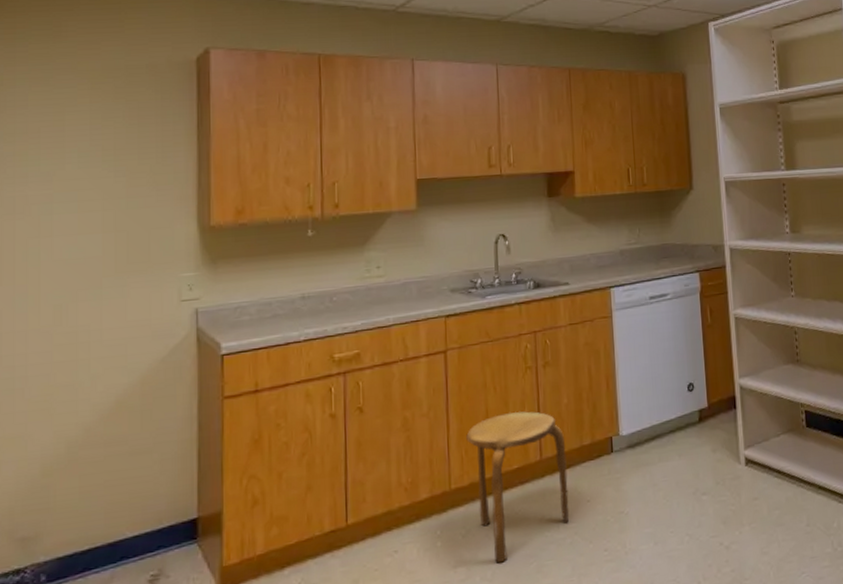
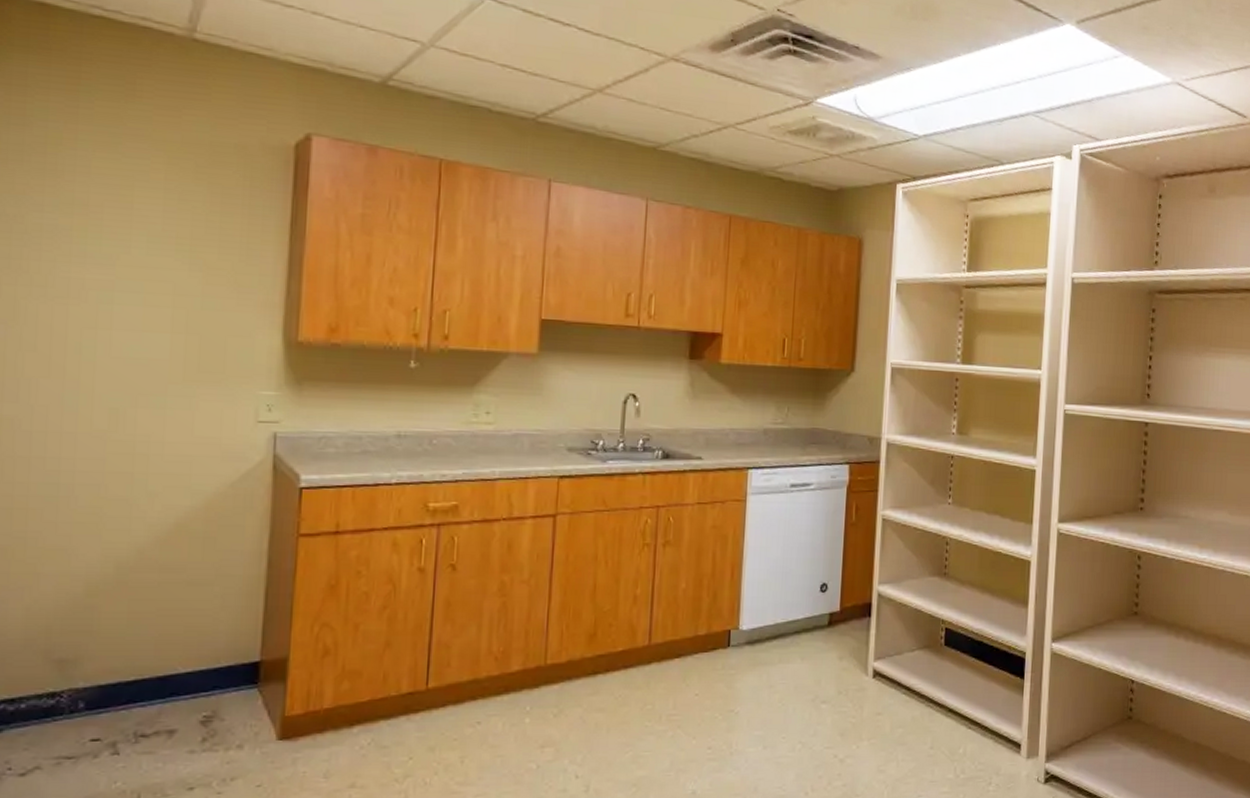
stool: present [466,411,570,563] -> none [569,590,679,748]

